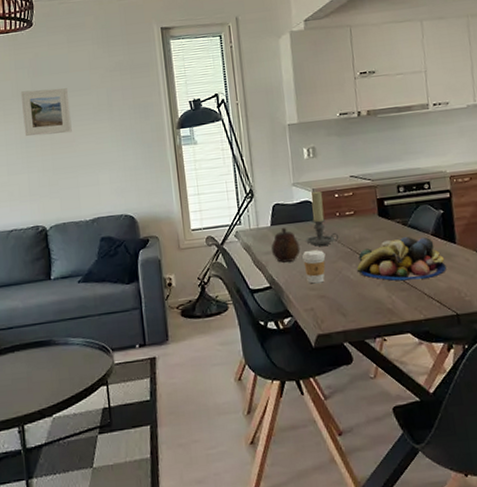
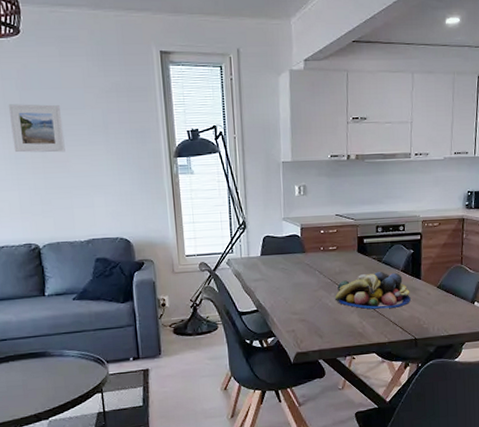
teapot: present [271,227,301,263] -> none [259,257,286,289]
coffee cup: present [302,250,326,284] -> none [288,280,308,309]
candle holder: present [306,191,339,246] -> none [292,226,322,276]

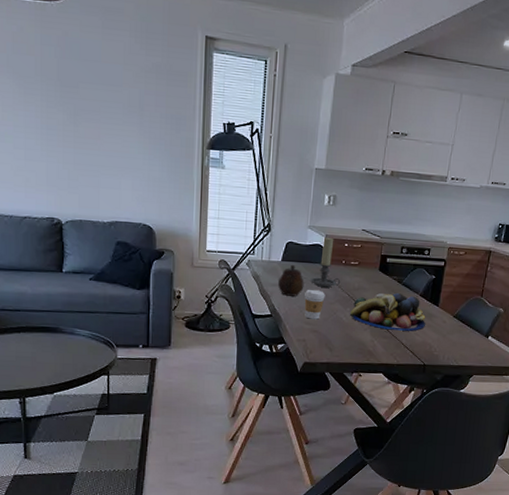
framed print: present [8,104,65,153] -> none [45,72,98,129]
teapot: none [259,257,286,289] -> present [277,264,304,297]
coffee cup: none [288,280,308,309] -> present [304,290,325,320]
candle holder: none [292,226,322,276] -> present [310,237,341,288]

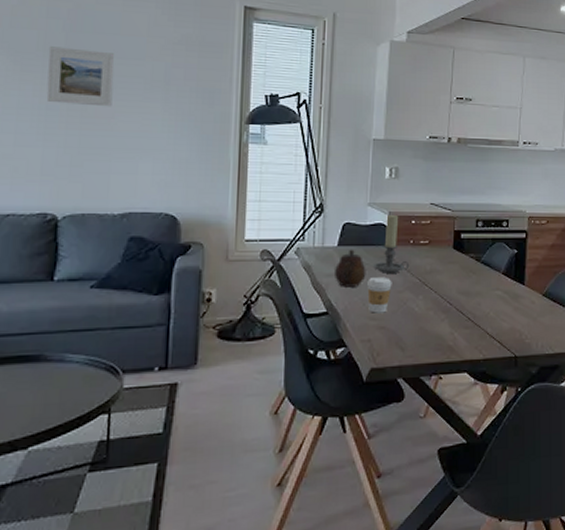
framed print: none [45,72,98,129] -> present [46,46,115,107]
fruit bowl: present [350,292,426,331] -> none [424,272,512,318]

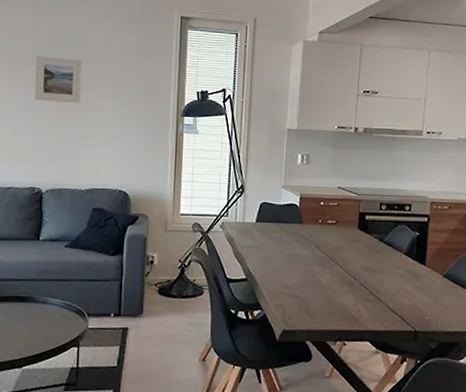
teapot: present [333,249,366,287] -> none [252,225,280,259]
coffee cup: present [367,278,392,313] -> none [281,251,303,283]
candle holder: present [374,214,410,273] -> none [286,196,318,248]

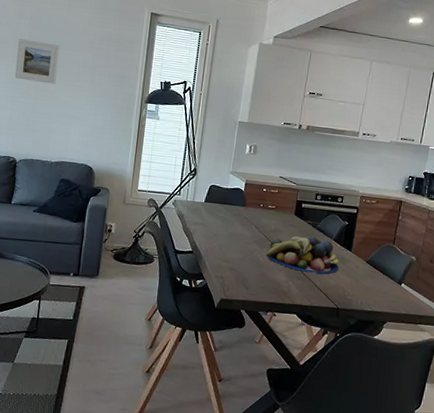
fruit bowl: none [330,251,413,294] -> present [266,236,339,274]

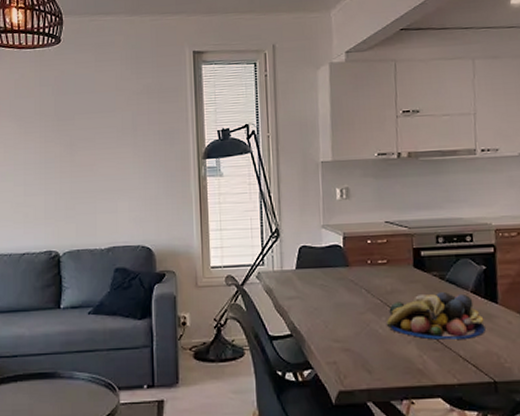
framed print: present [14,39,59,85] -> none [43,108,93,157]

